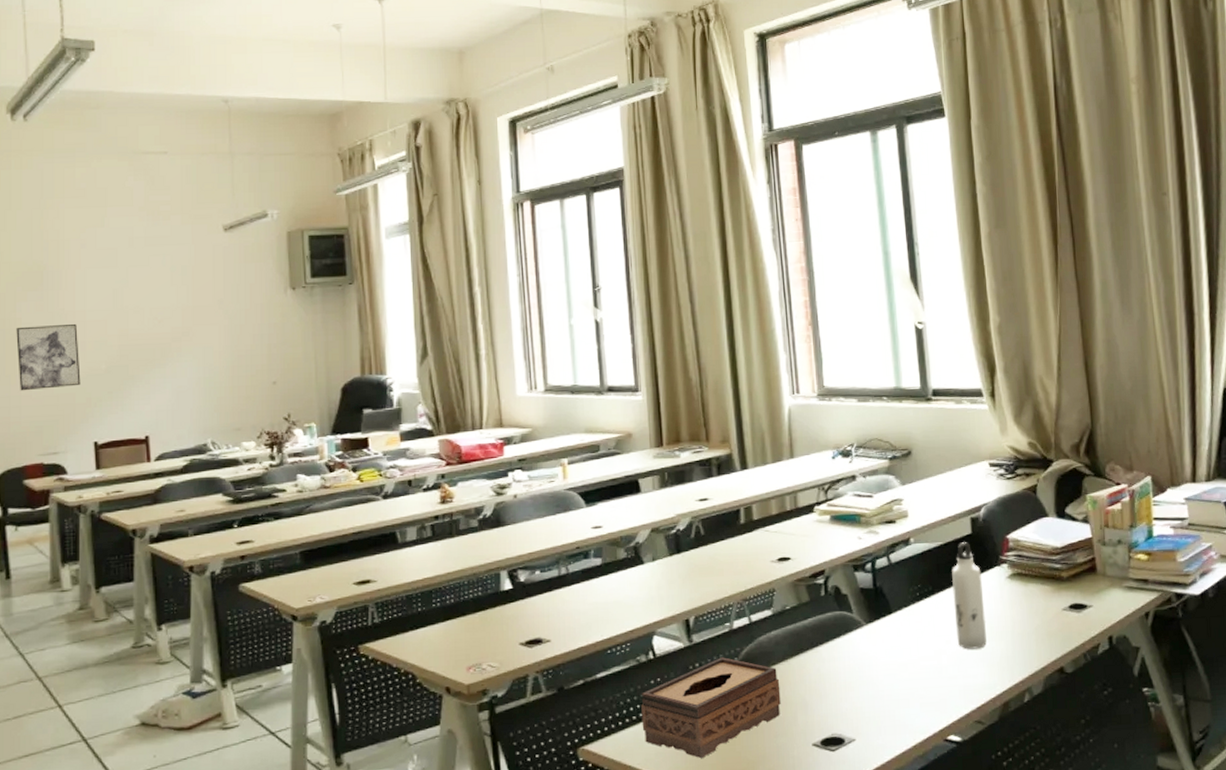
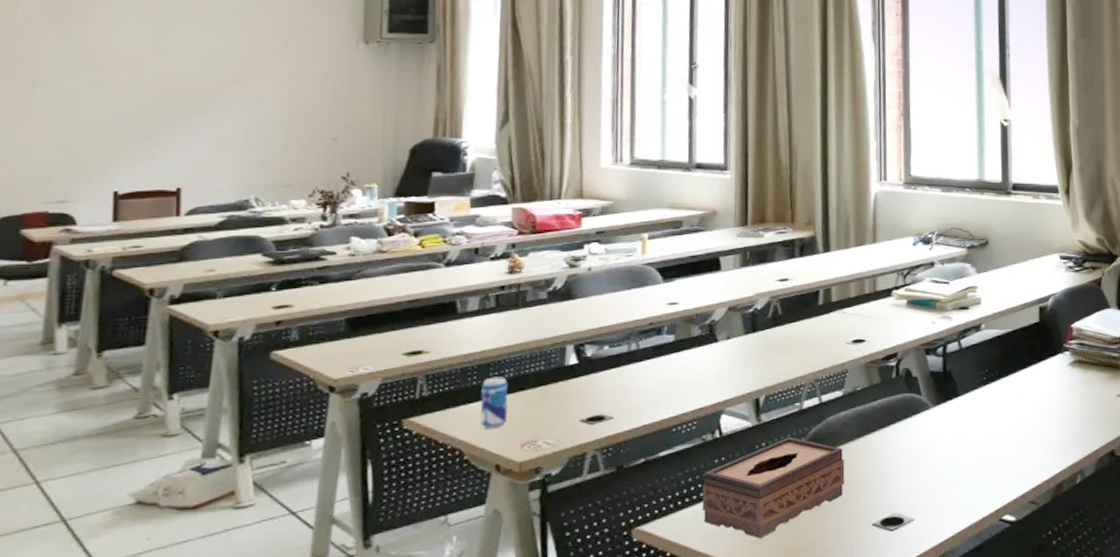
wall art: present [16,323,81,391] -> none [28,61,108,132]
beverage can: none [426,603,452,653] -> present [480,376,508,429]
water bottle: present [951,542,987,649] -> none [1017,330,1046,432]

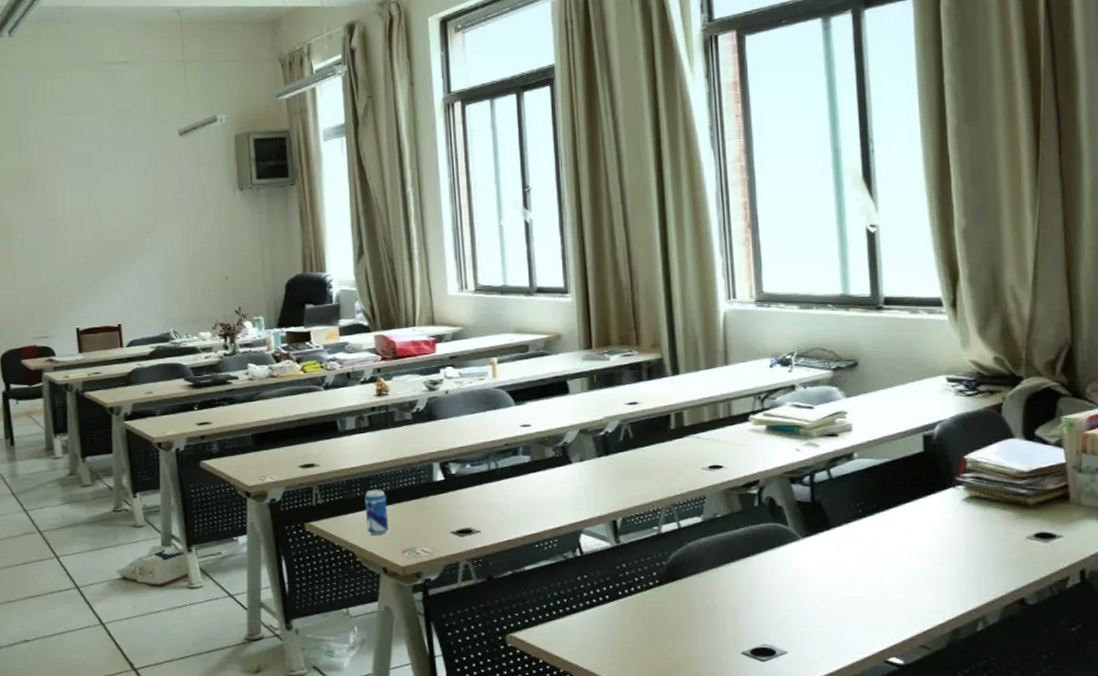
tissue box: present [702,437,845,538] -> none [568,560,709,655]

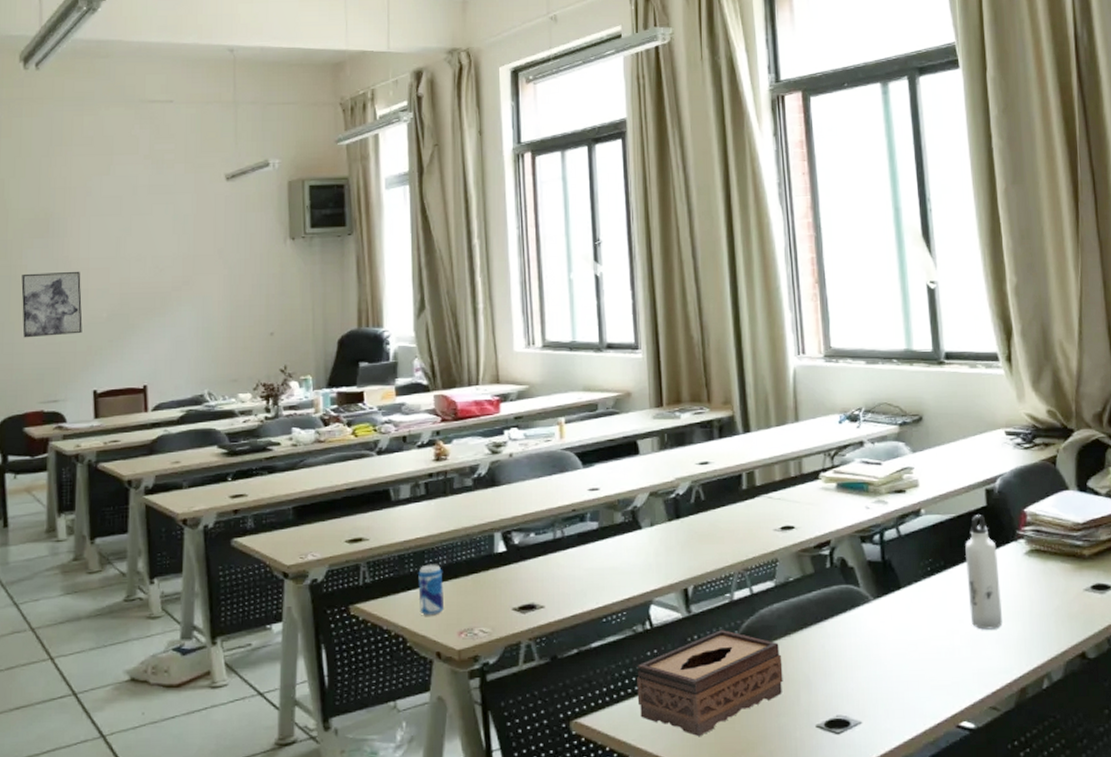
wall art: none [10,221,64,282] -> present [21,271,83,338]
tissue box: none [568,560,709,655] -> present [637,630,783,736]
water bottle: none [898,460,936,572] -> present [964,515,1002,630]

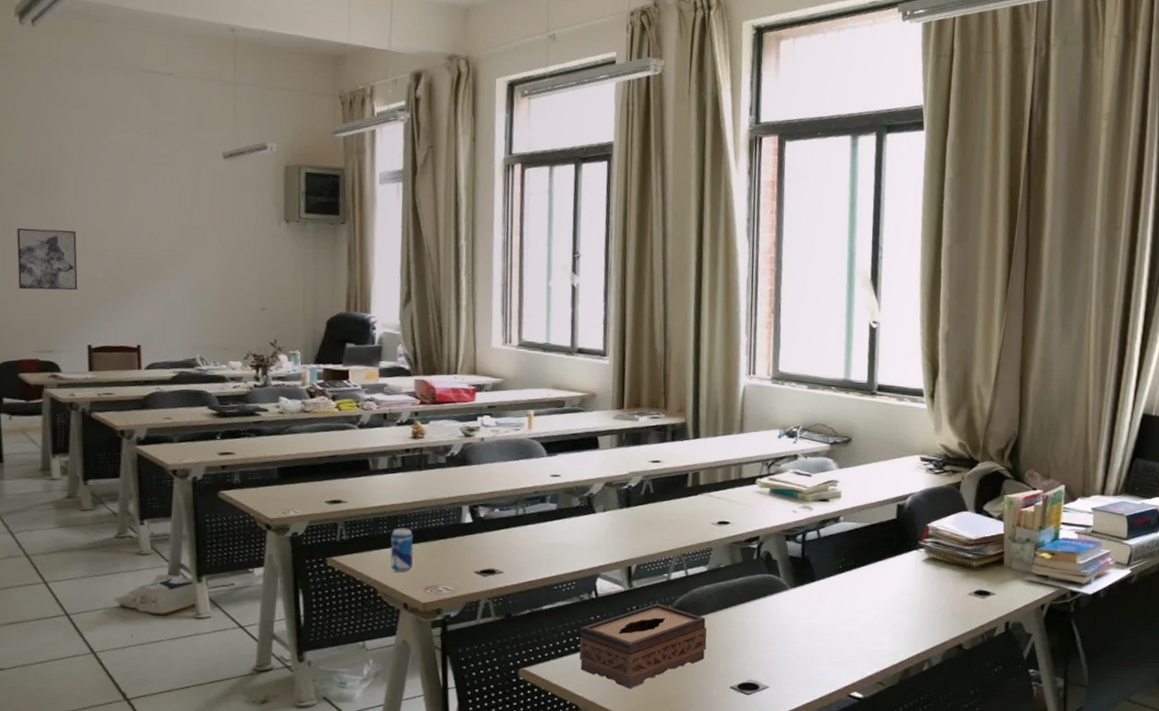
water bottle: present [964,515,1002,630] -> none [870,525,900,620]

